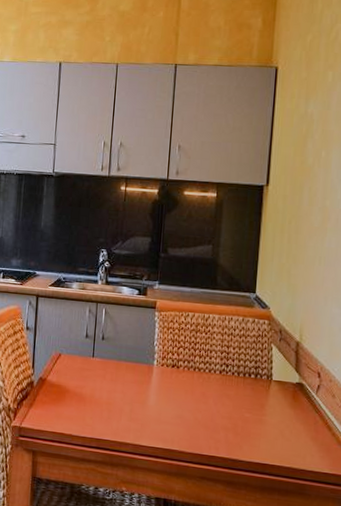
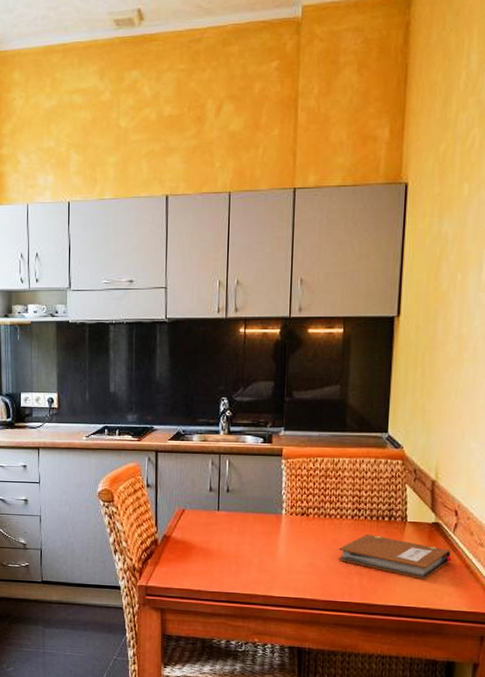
notebook: none [205,389,316,439] -> present [338,533,453,580]

